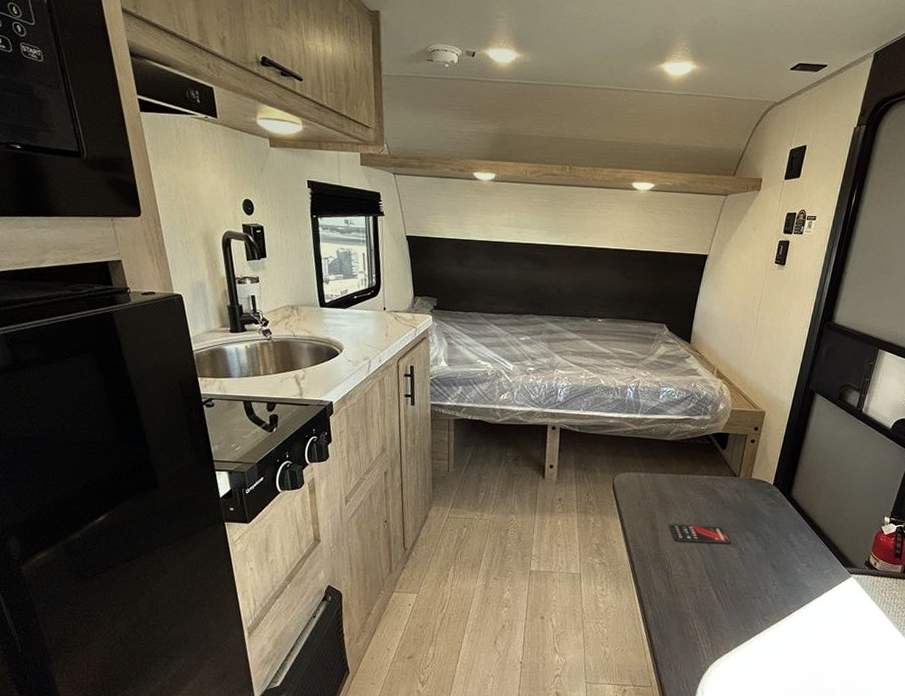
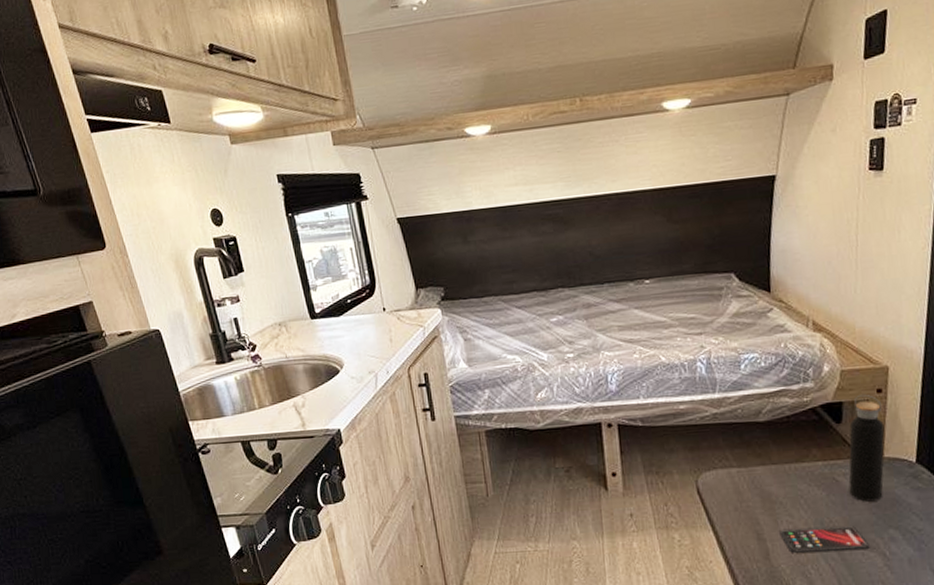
water bottle: none [723,429,756,510] -> present [849,394,885,502]

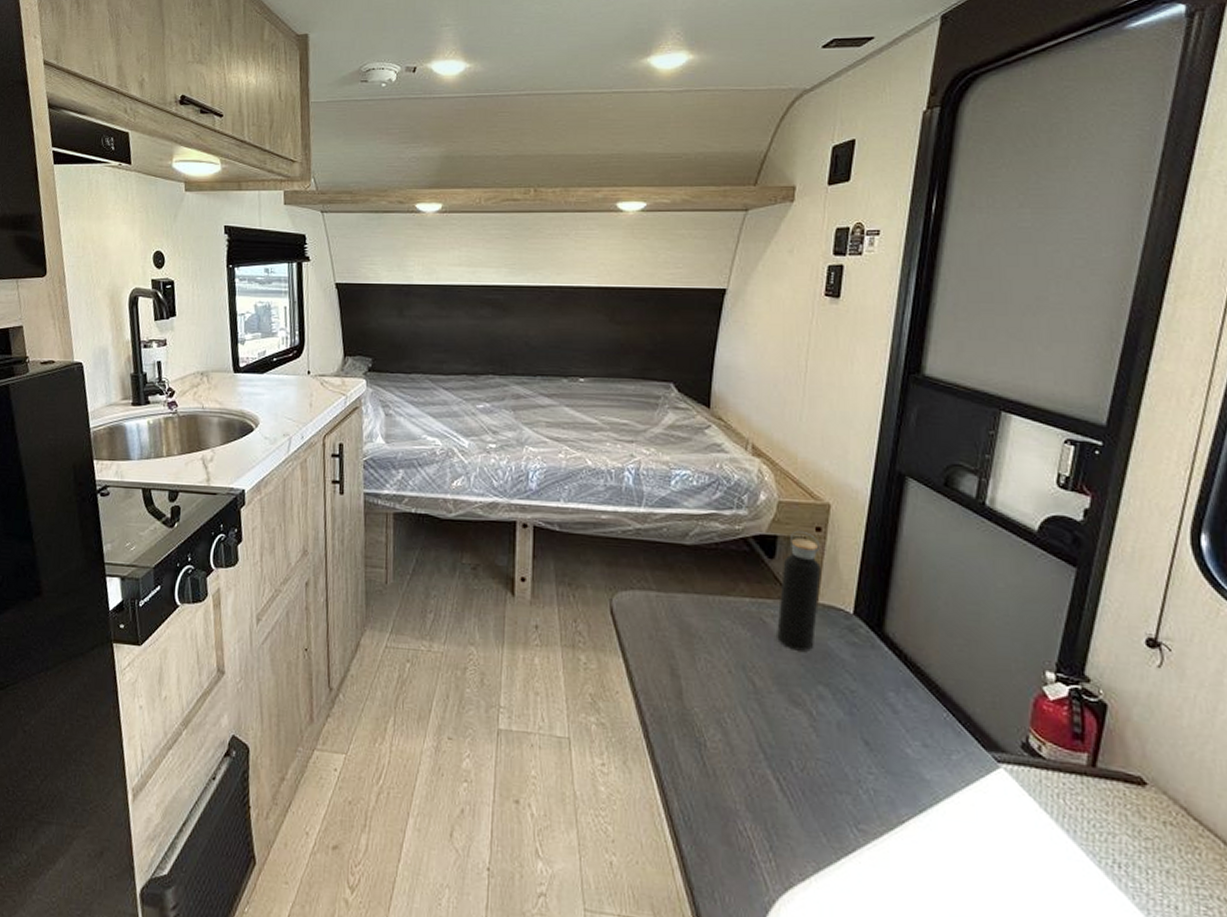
smartphone: present [779,525,870,553] -> none [696,667,795,705]

